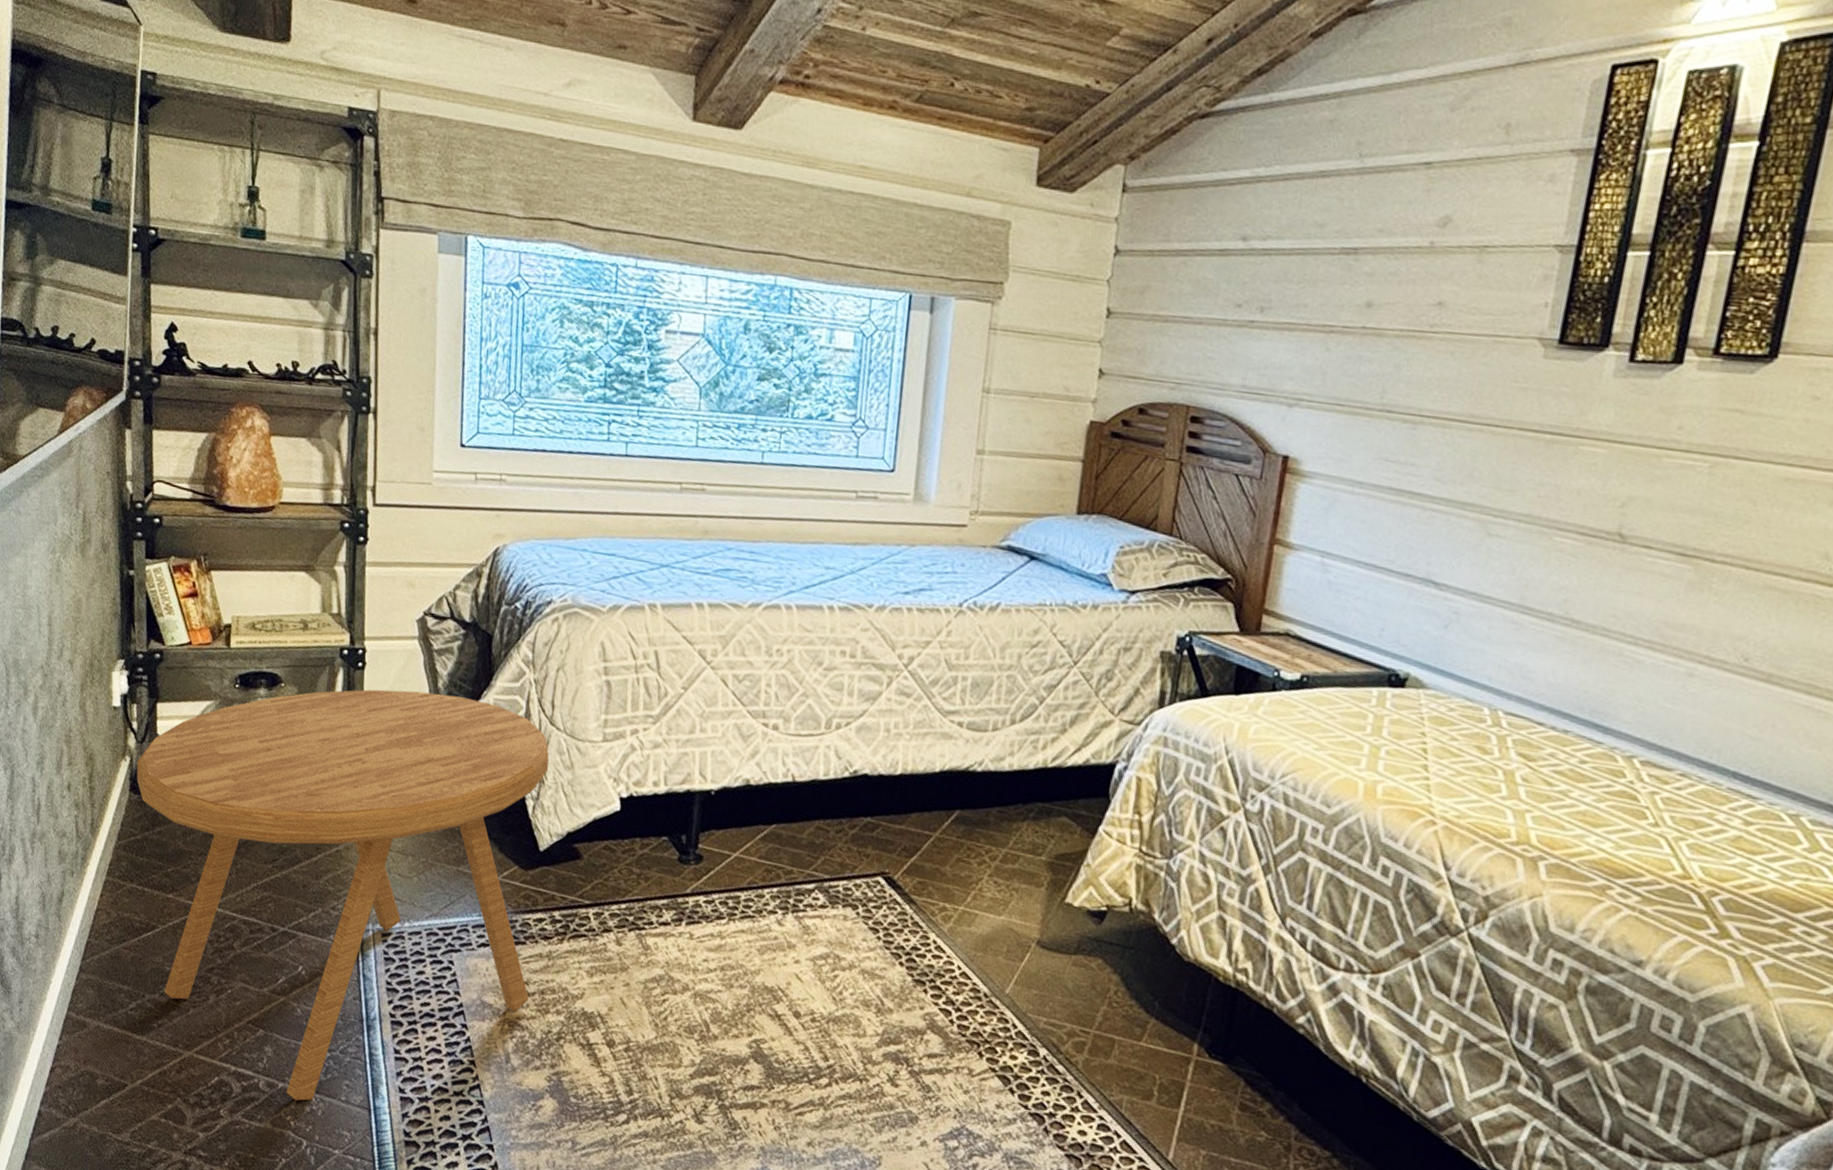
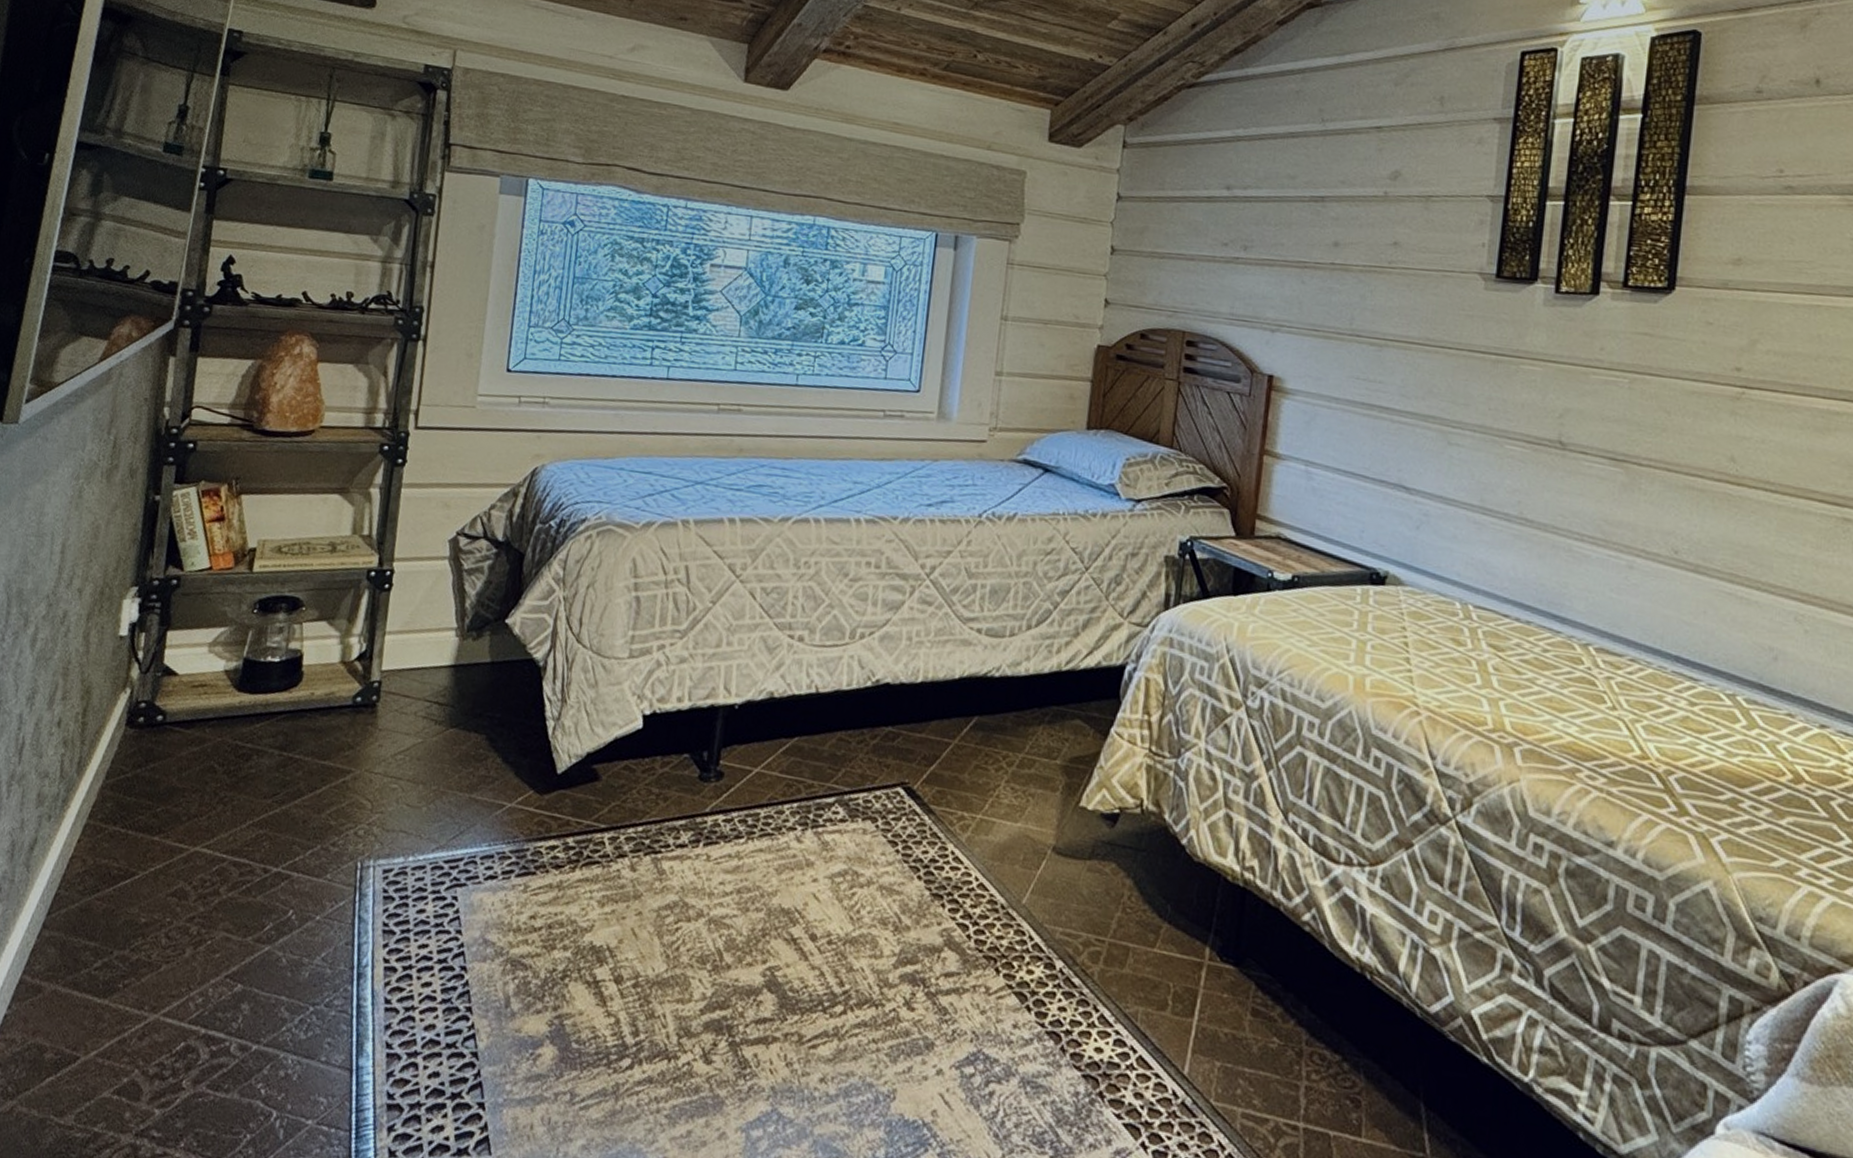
side table: present [136,689,549,1101] -> none [135,611,574,1065]

